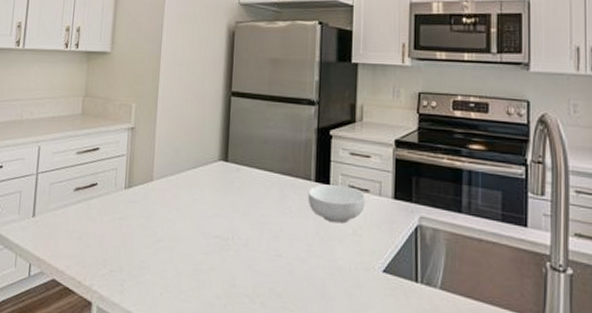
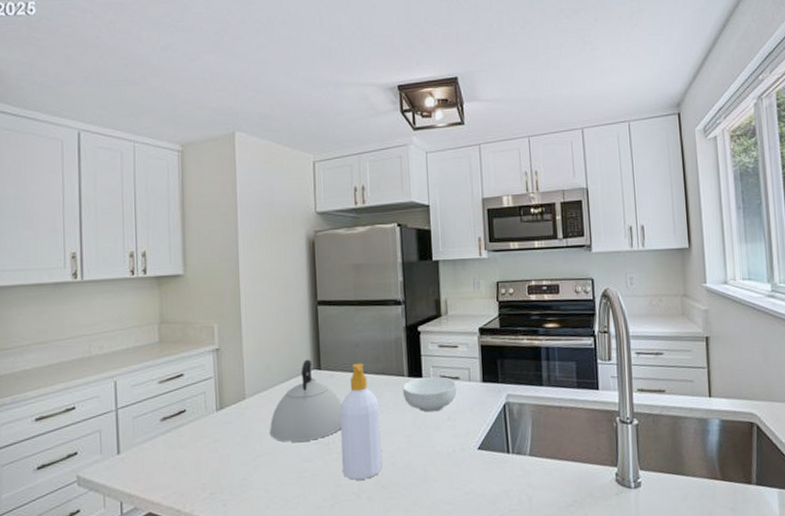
kettle: none [171,149,246,233] -> present [269,359,343,442]
soap bottle: none [239,160,282,284] -> present [340,363,382,480]

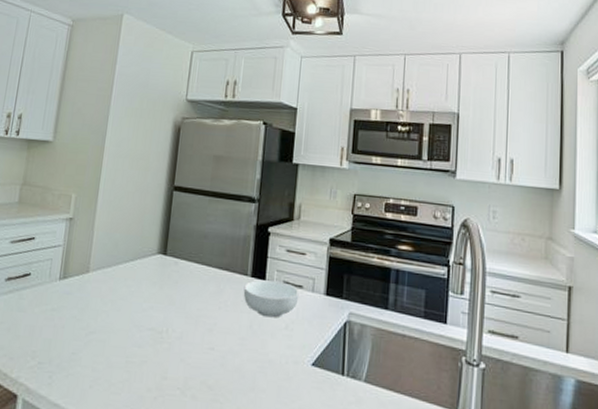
kettle: present [269,359,343,442] -> none [106,242,182,326]
soap bottle: present [340,363,382,480] -> none [171,254,218,376]

